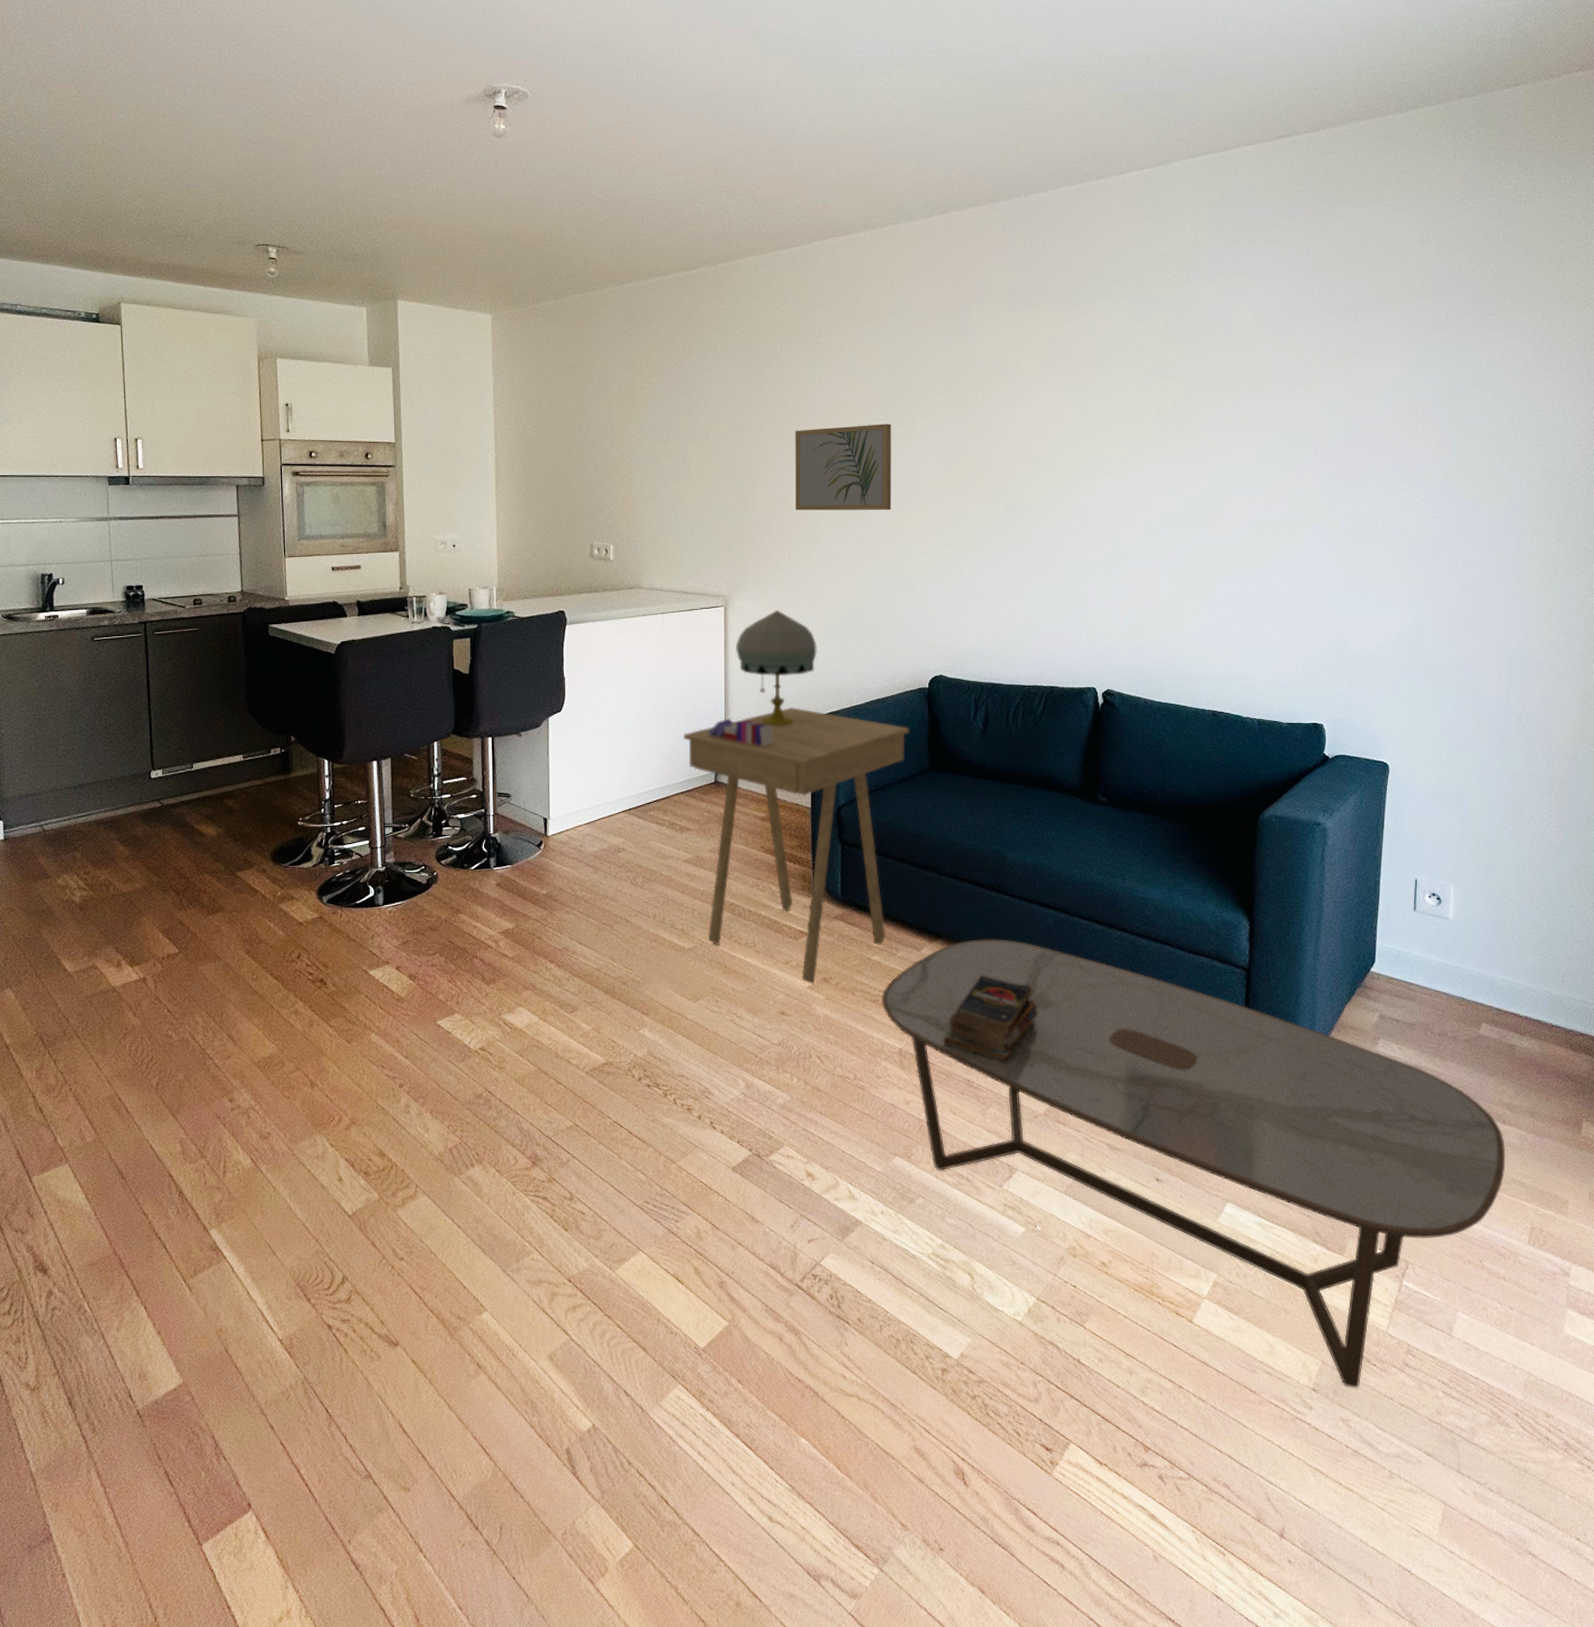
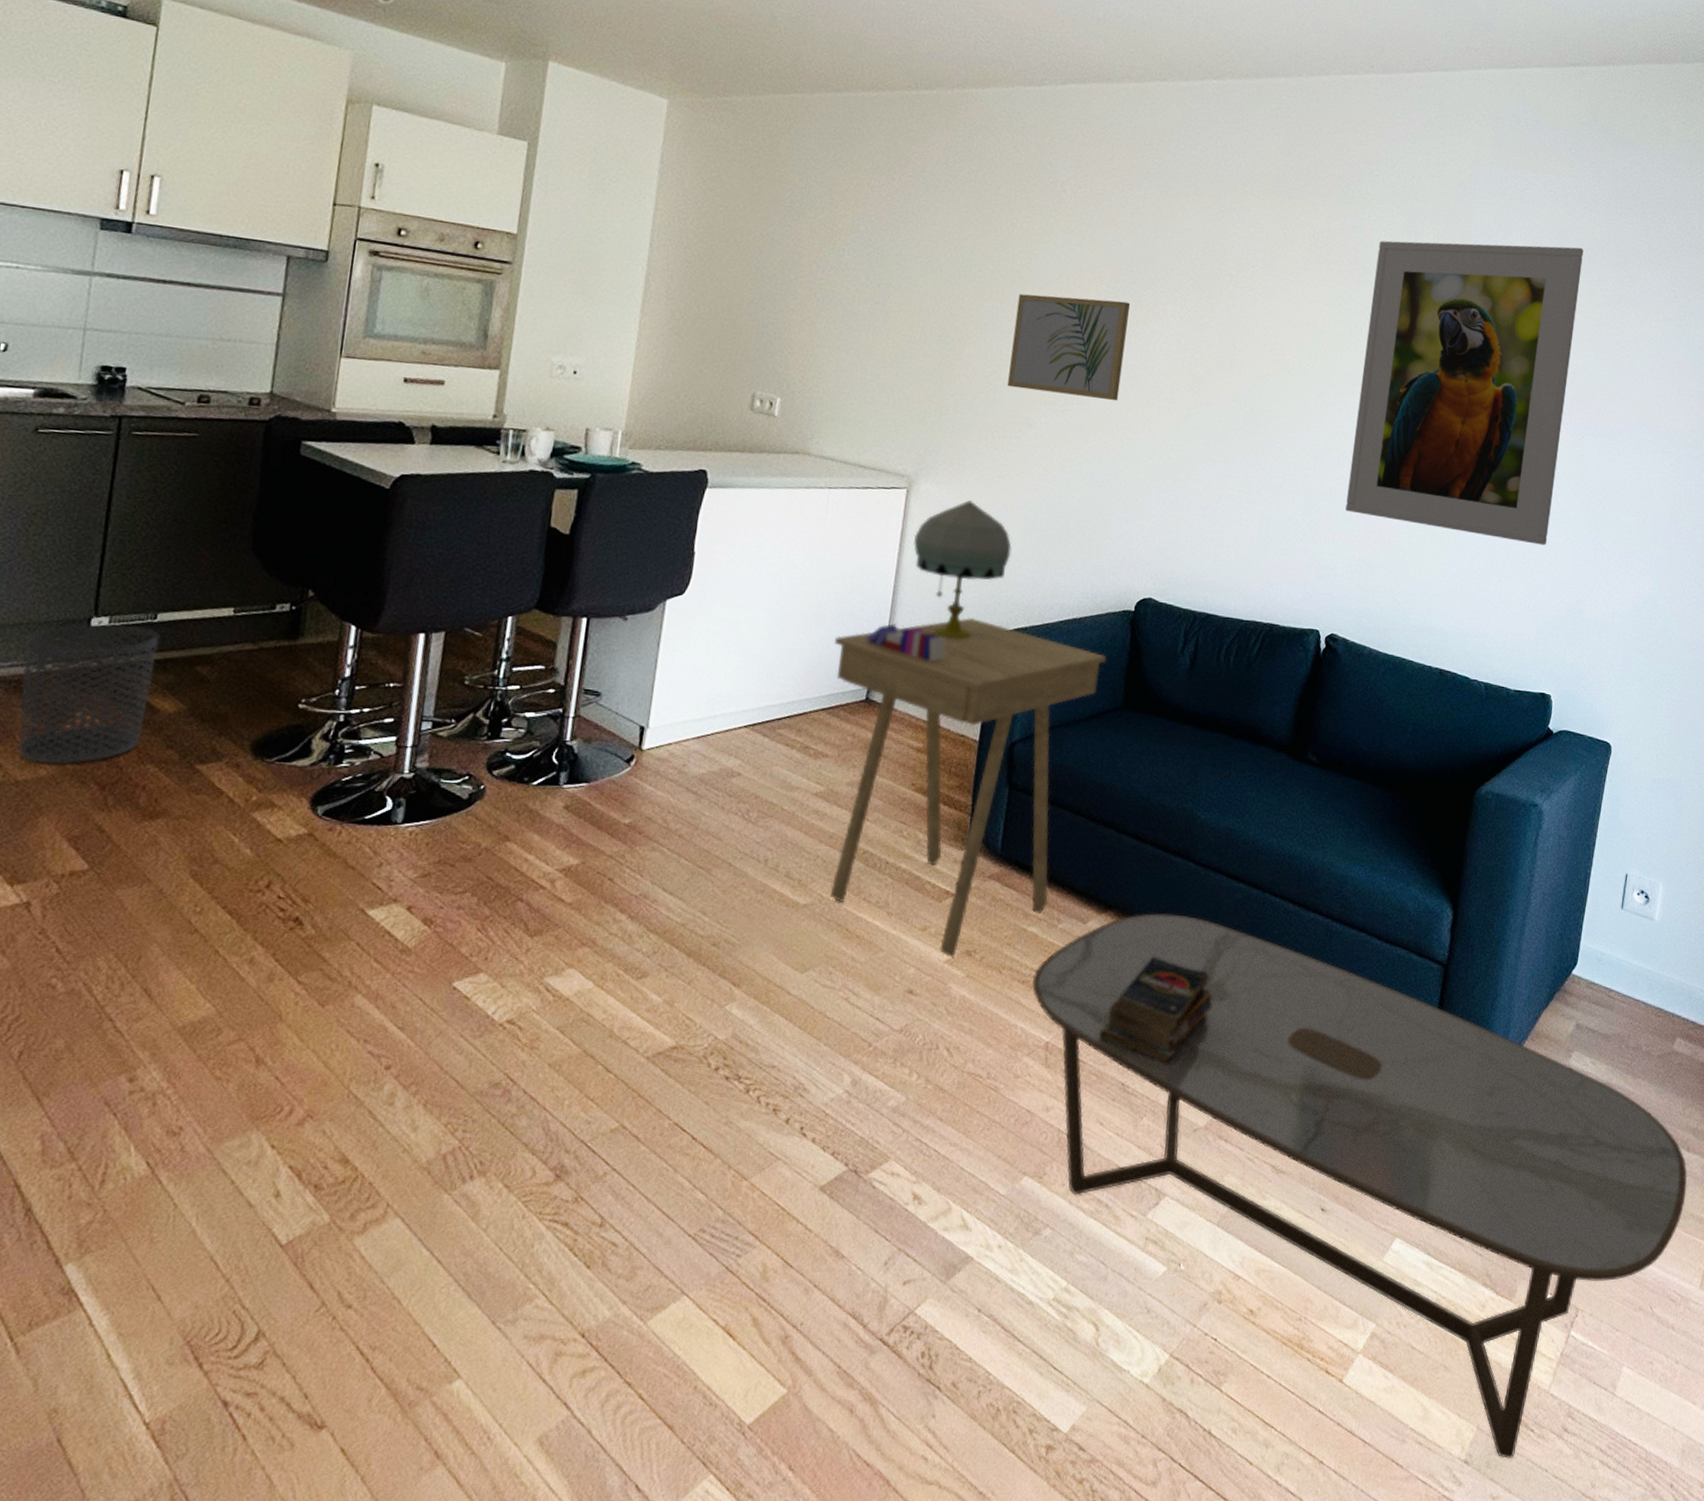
waste bin: none [111,775,198,879] -> present [17,624,160,764]
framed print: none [1108,308,1312,590] -> present [1345,240,1584,545]

